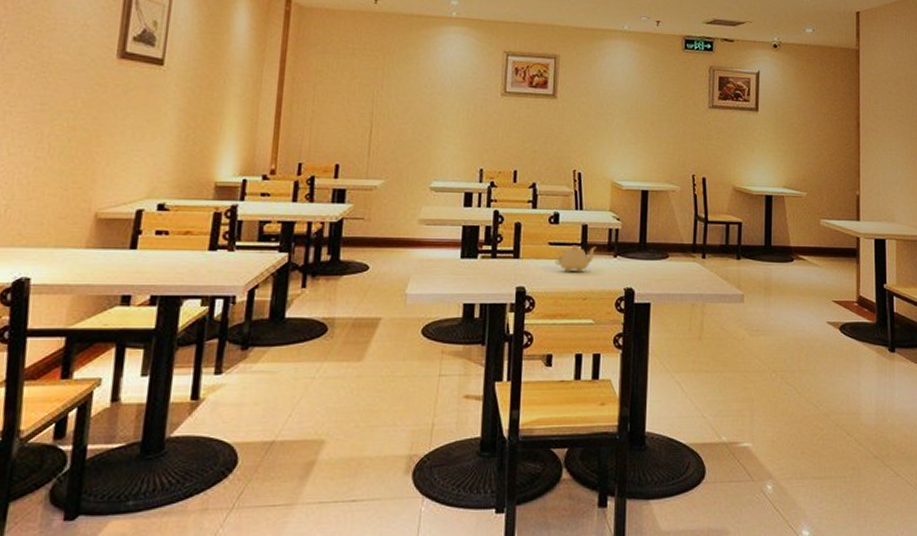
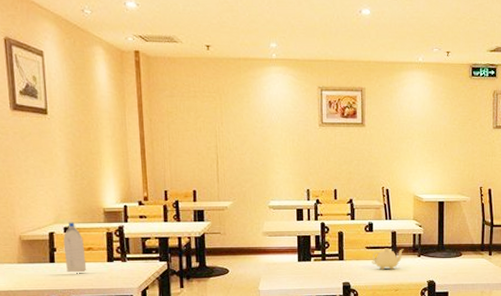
water bottle: none [151,197,182,265] -> present [63,222,87,274]

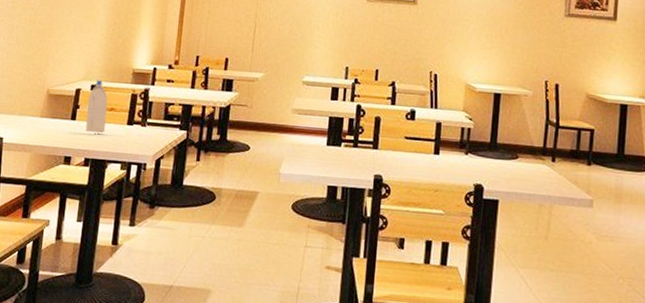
teapot: present [372,248,404,270] -> none [410,140,449,166]

